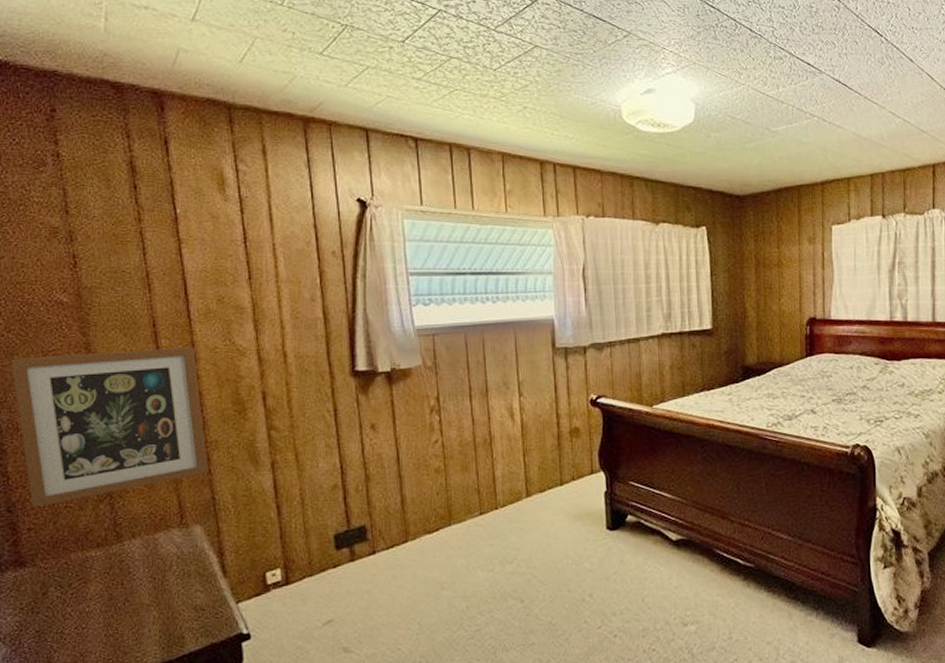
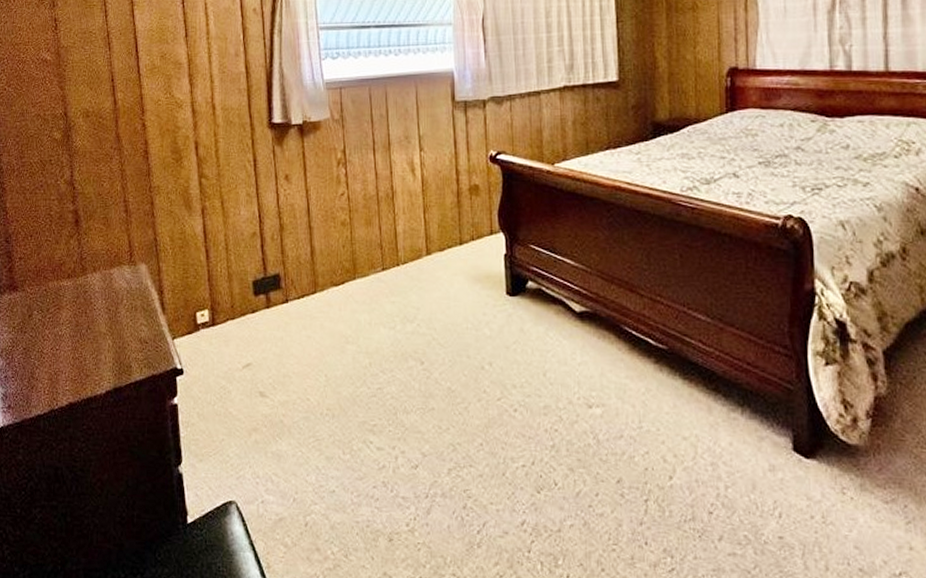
wall art: present [10,347,208,507] -> none [10,100,152,239]

